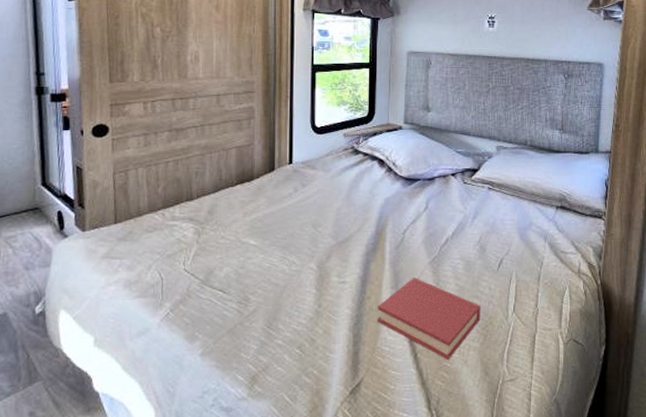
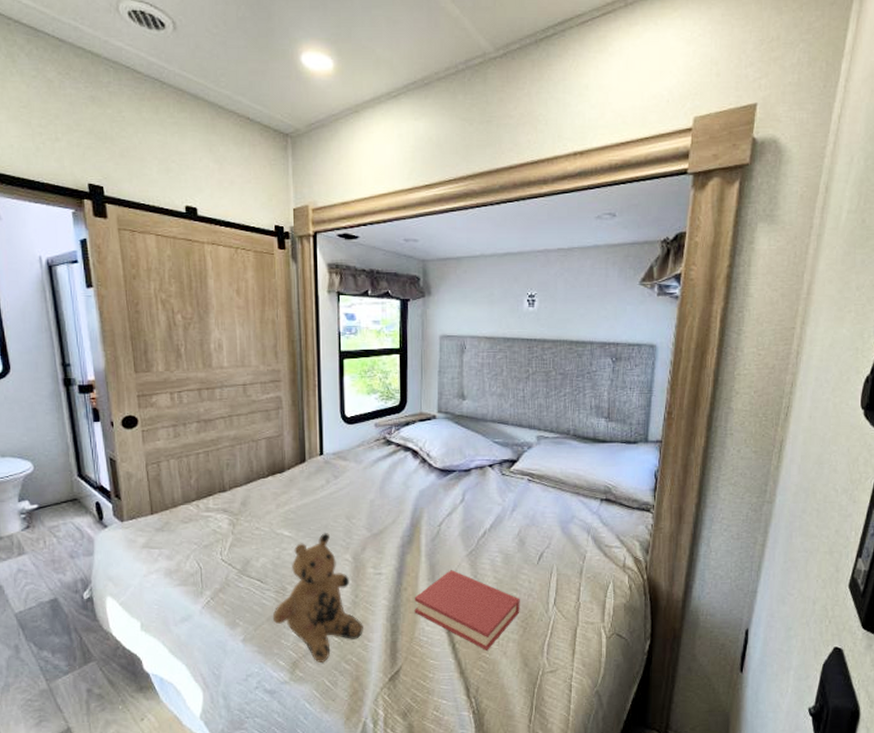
teddy bear: none [233,241,325,377] -> present [272,533,363,664]

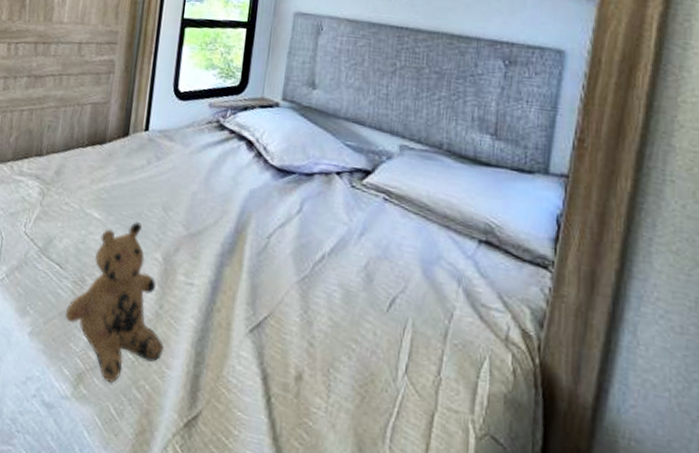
hardback book: present [414,570,520,650] -> none [225,297,360,417]

